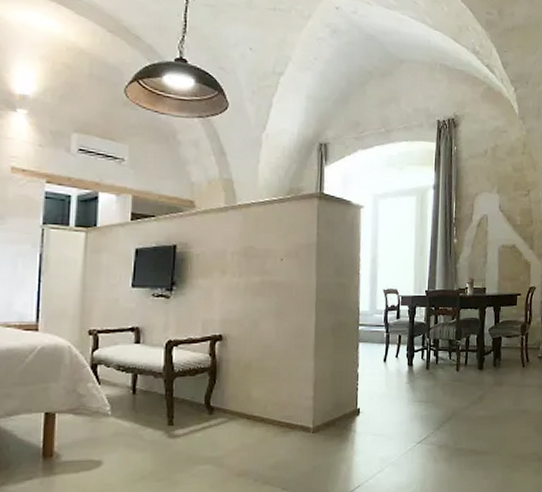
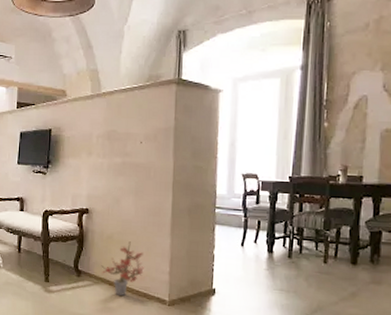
potted plant: none [237,368,286,430] -> present [101,241,144,297]

